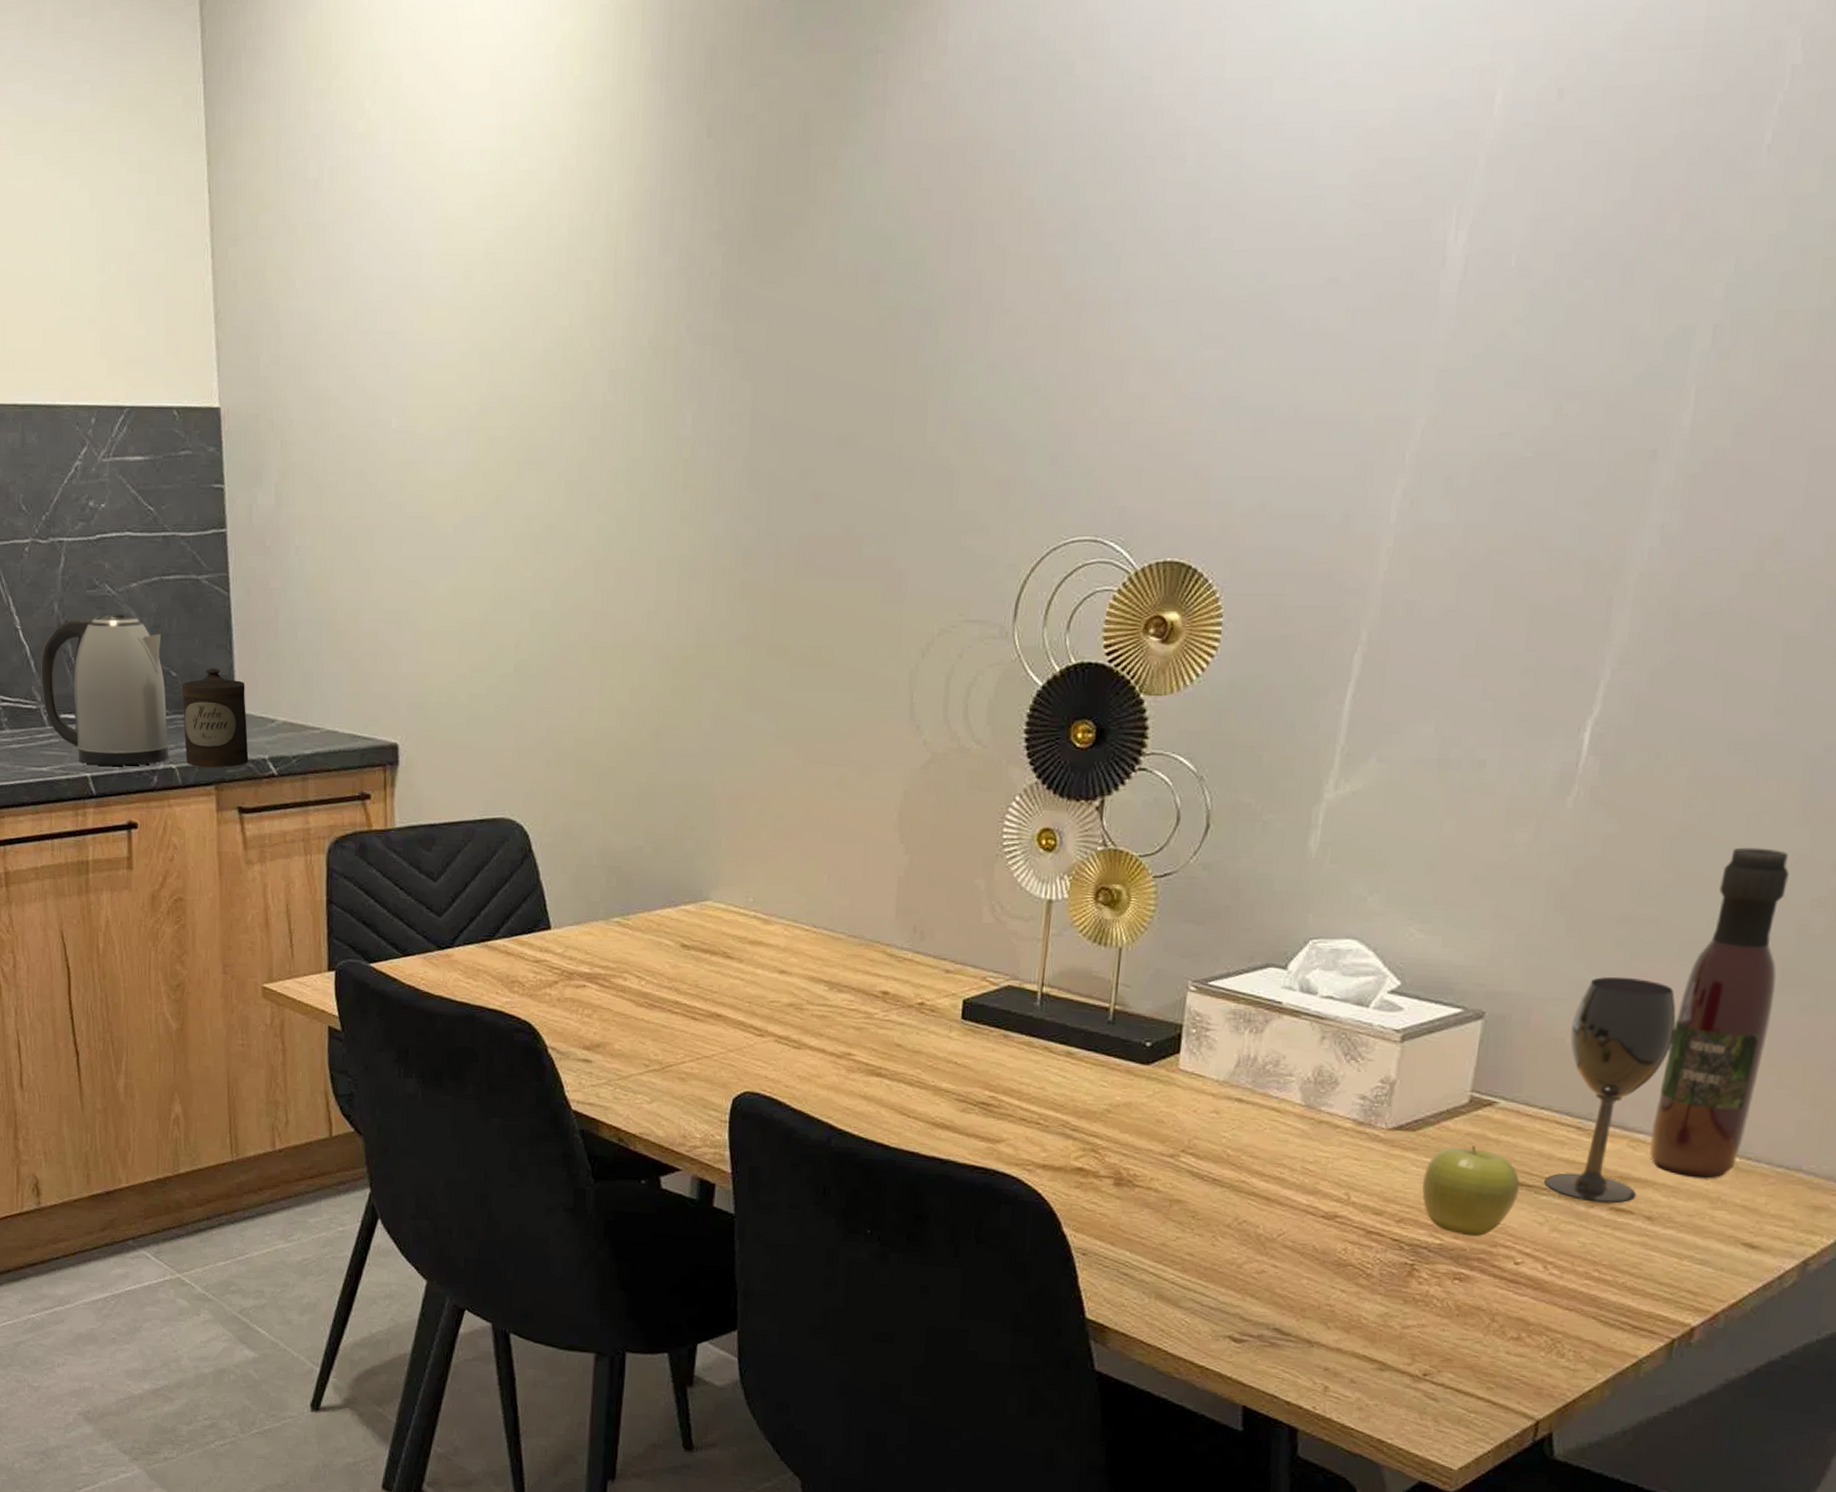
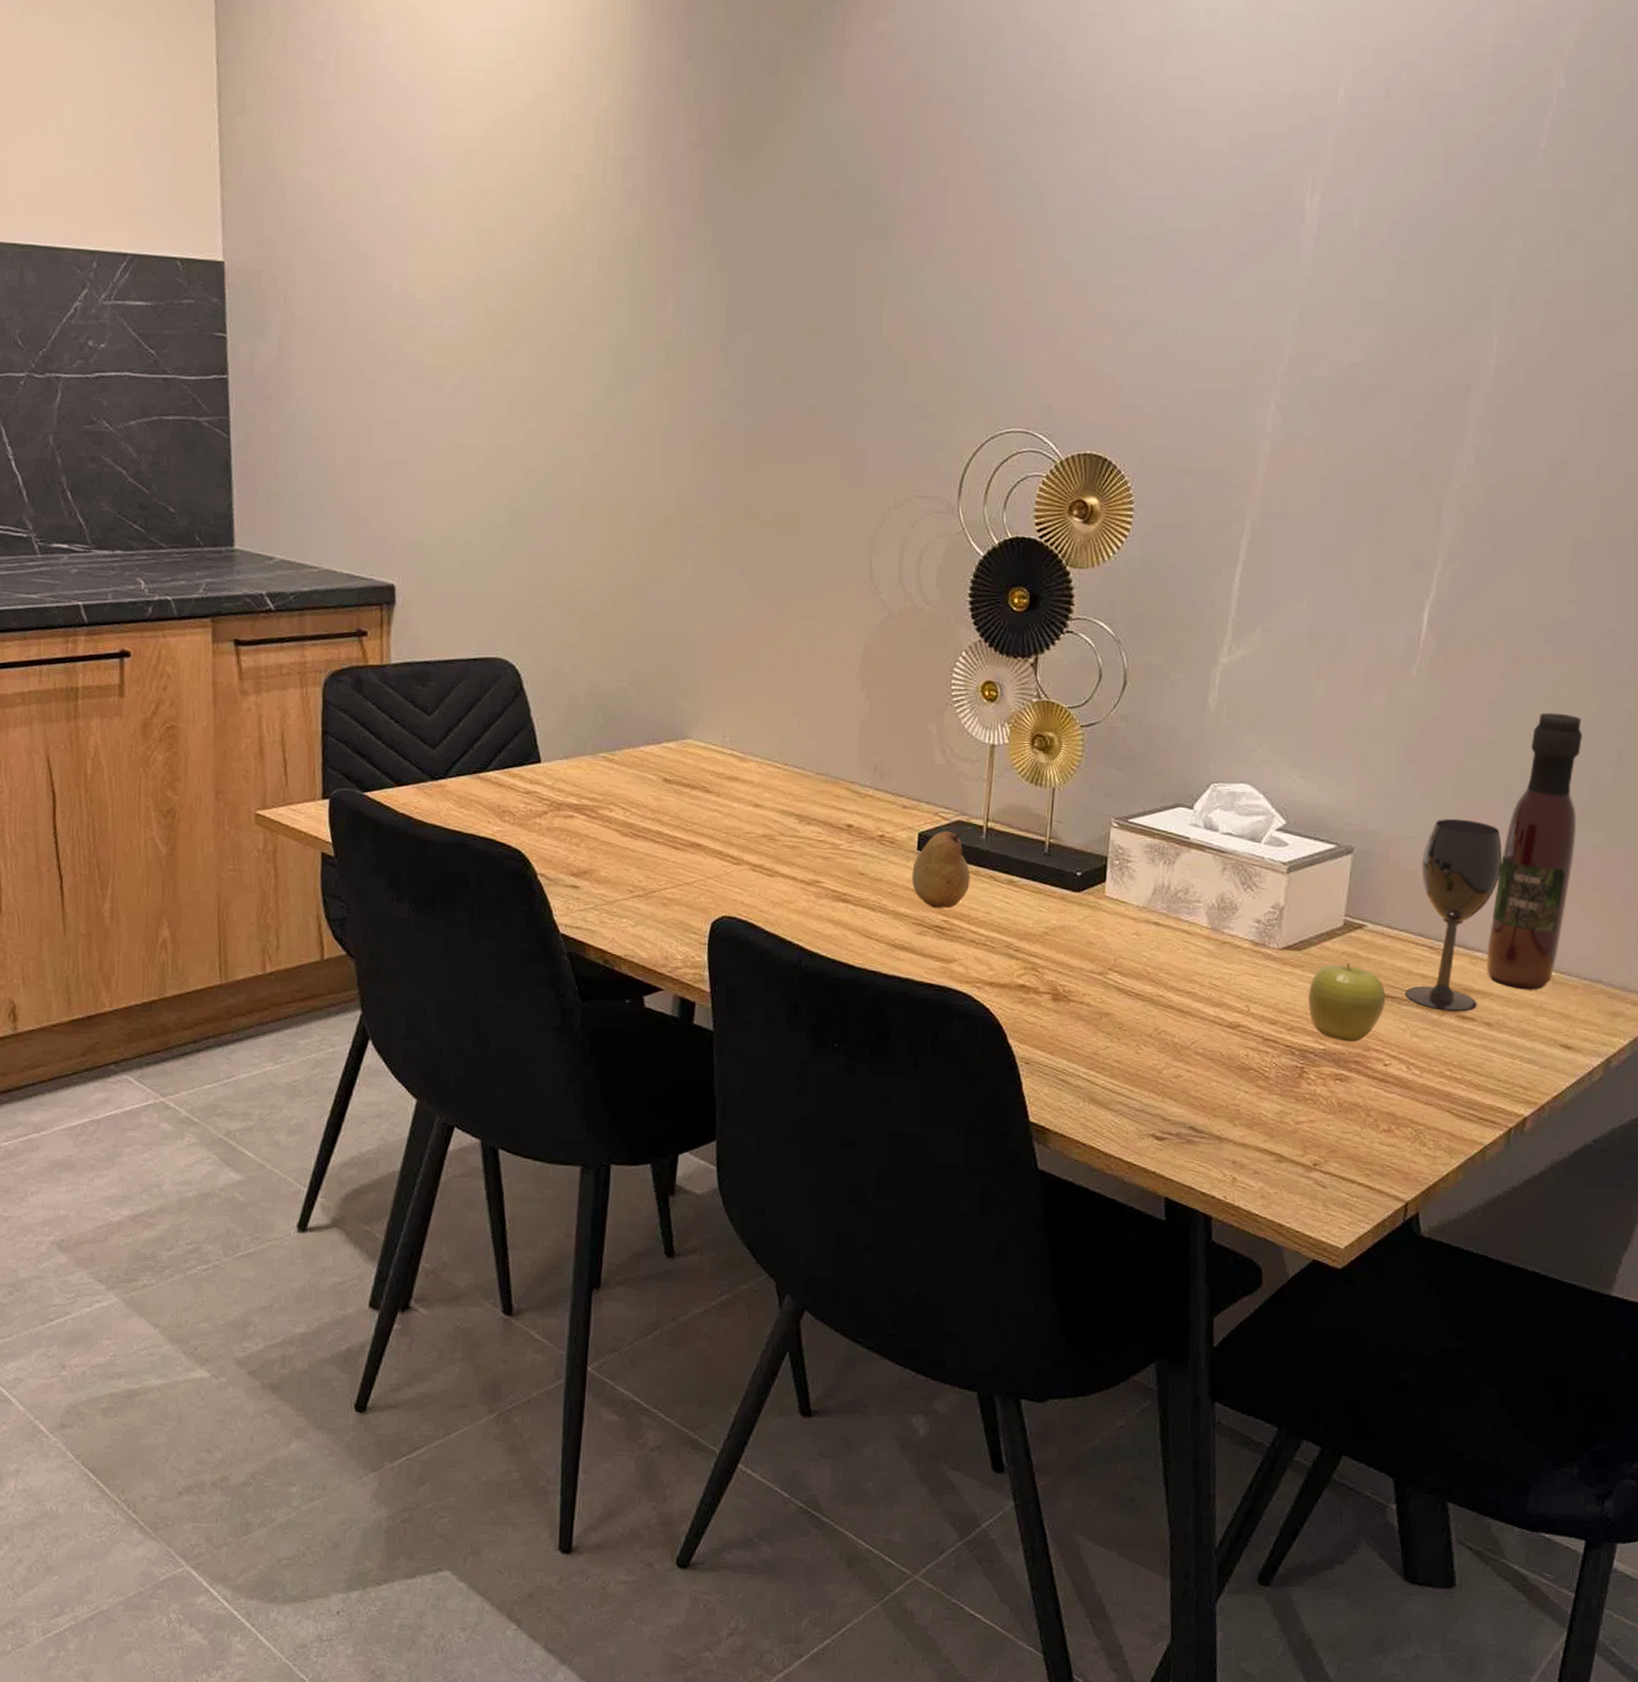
kettle: present [41,612,169,766] -> none [33,448,165,597]
canister: present [182,668,249,768] -> none [179,506,246,601]
fruit: none [954,992,1025,1083] -> present [911,826,972,909]

